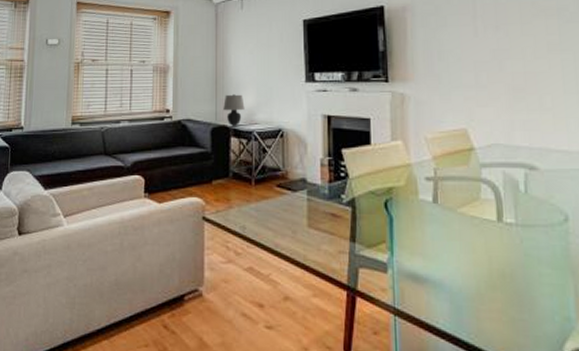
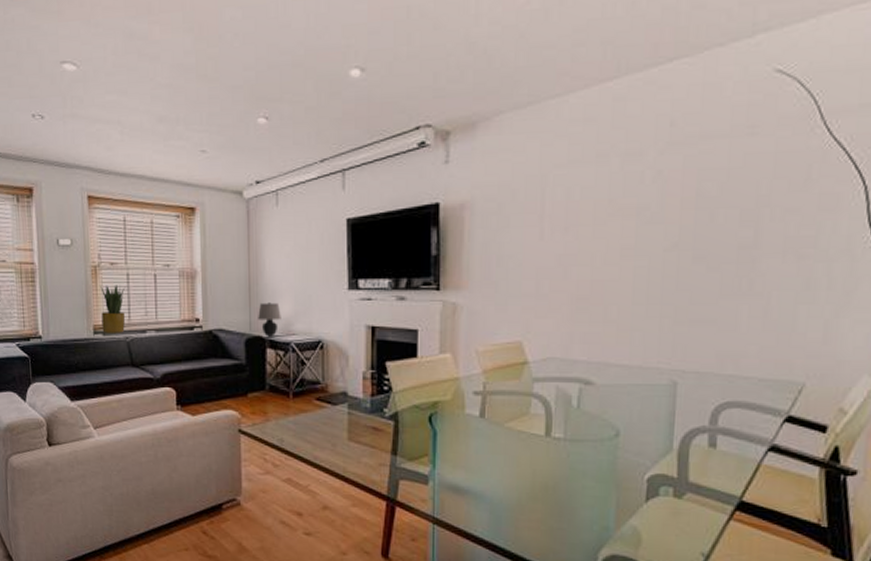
planter: none [80,79,104,124] -> present [100,285,126,333]

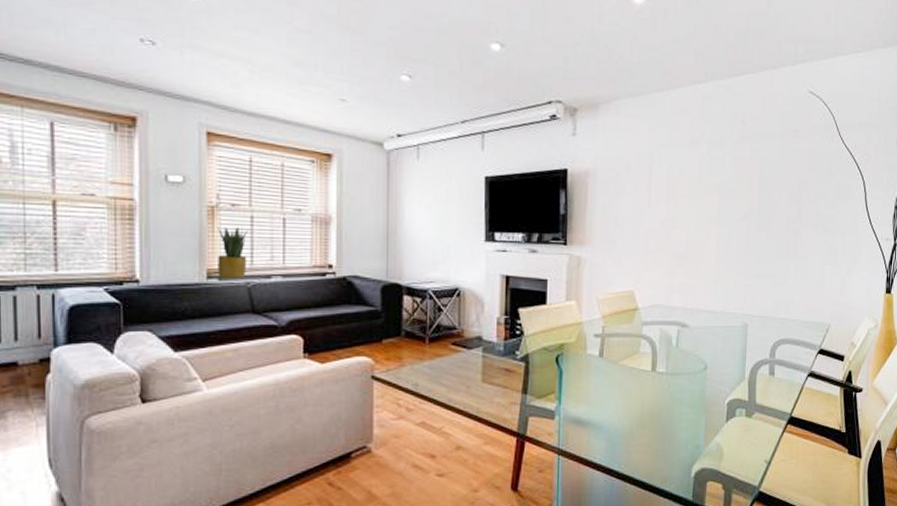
table lamp: present [258,302,281,337] -> none [395,251,419,284]

